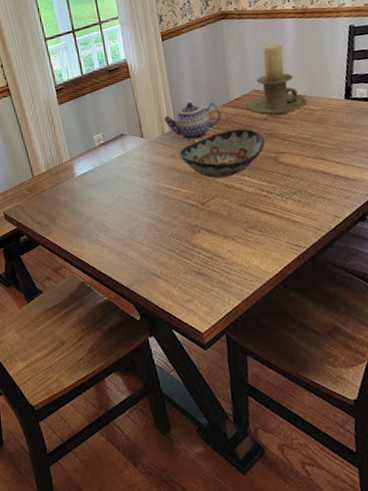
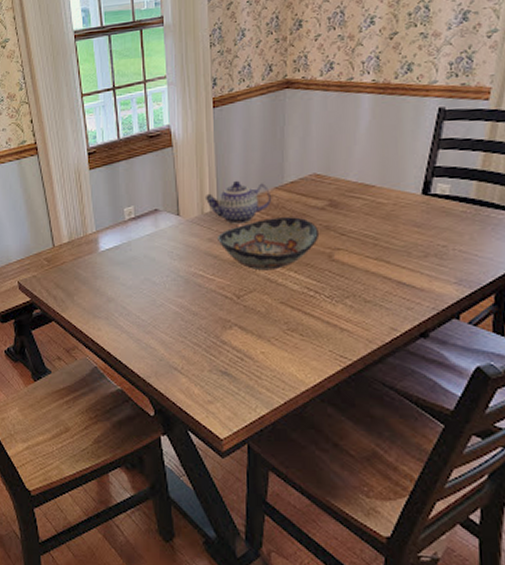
candle holder: present [245,44,308,115] -> none [301,123,376,205]

